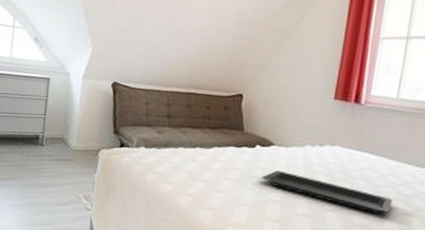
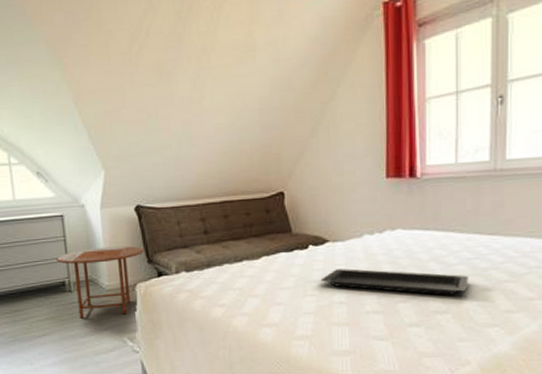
side table: none [36,111,113,175] -> present [56,246,144,319]

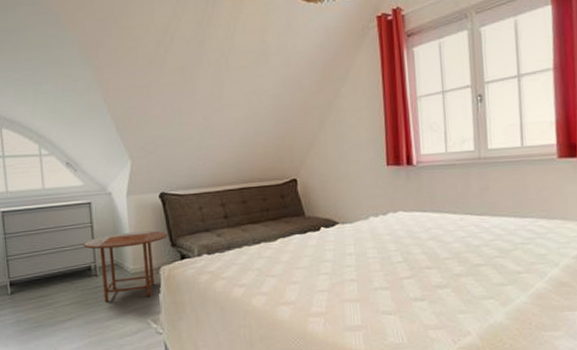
serving tray: present [320,268,468,296] -> none [332,248,464,271]

